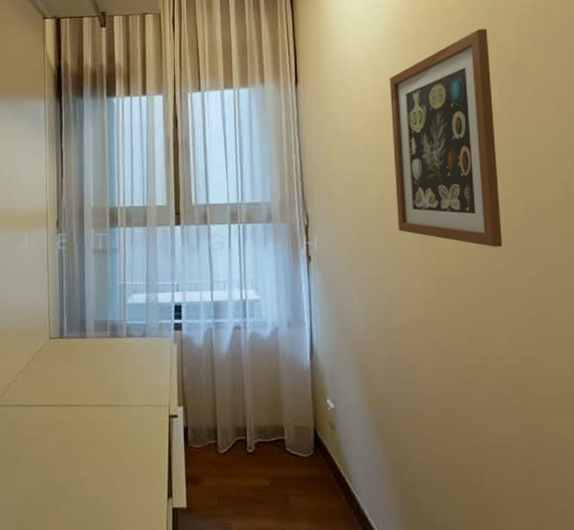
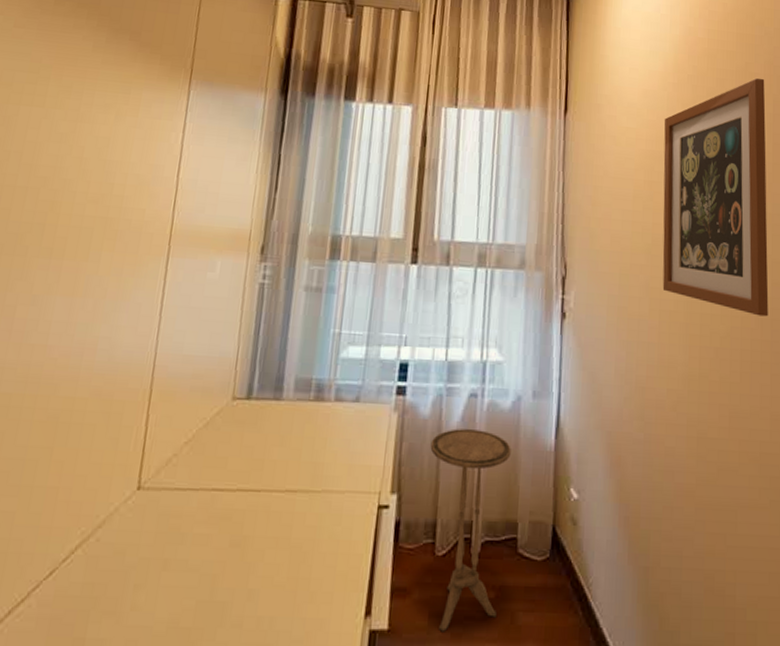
side table: none [206,355,273,511] -> present [430,429,511,632]

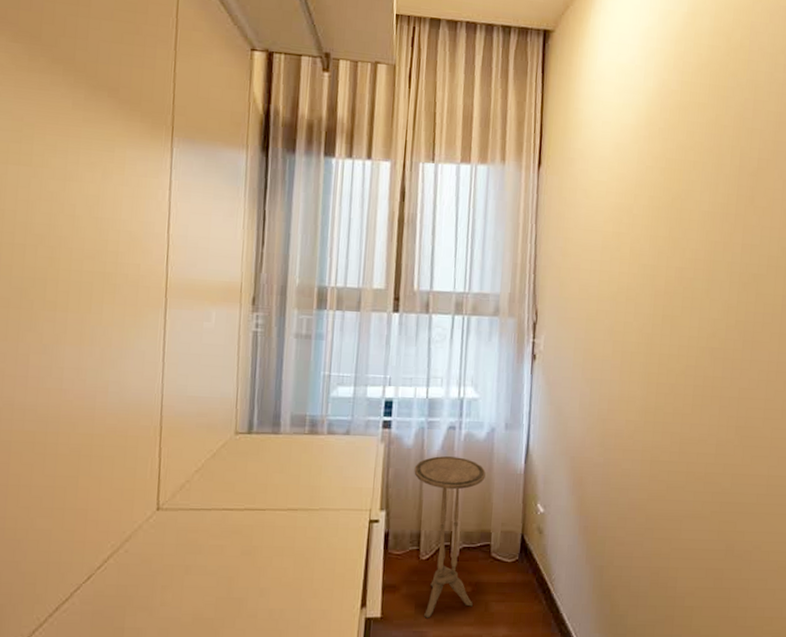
wall art: present [662,78,769,317] -> none [625,130,734,356]

